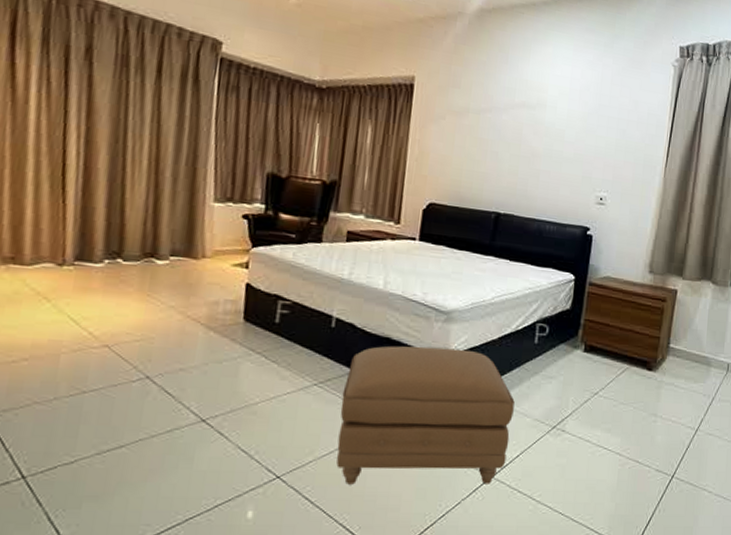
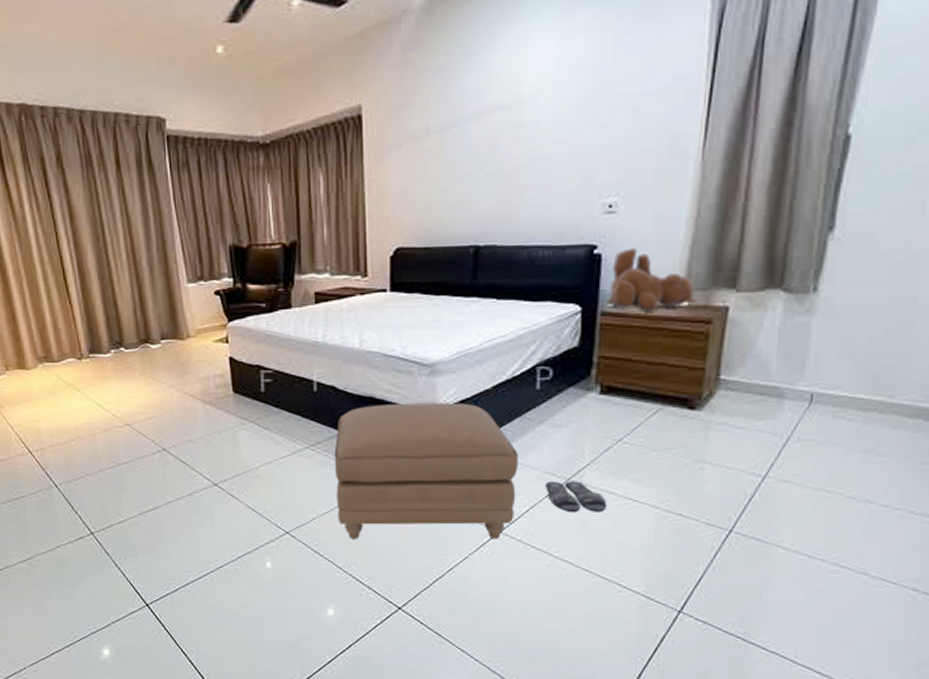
slippers: none [535,428,583,458] -> present [546,481,607,512]
teddy bear: none [593,234,657,287] -> present [606,248,697,312]

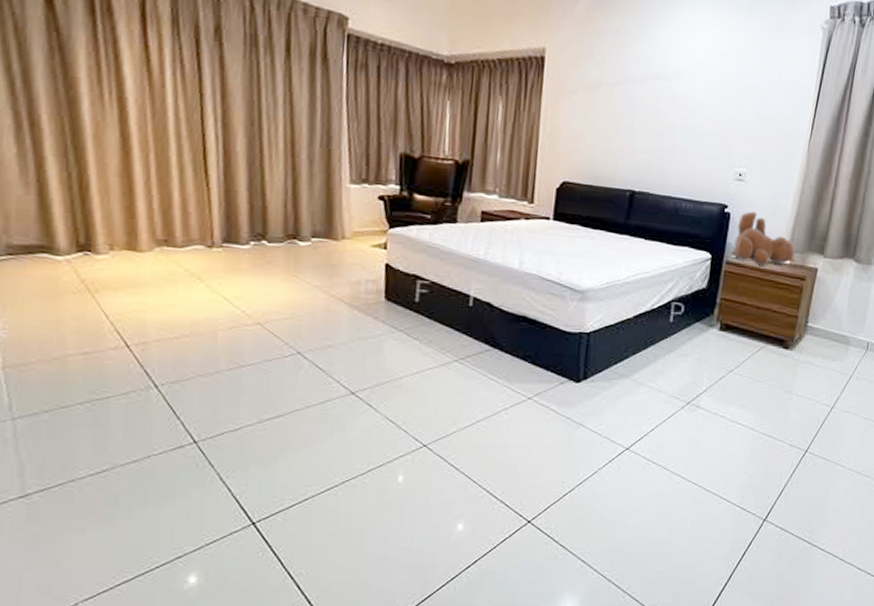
ottoman: present [334,402,518,539] -> none [479,324,650,455]
slippers: present [546,481,607,512] -> none [669,403,717,433]

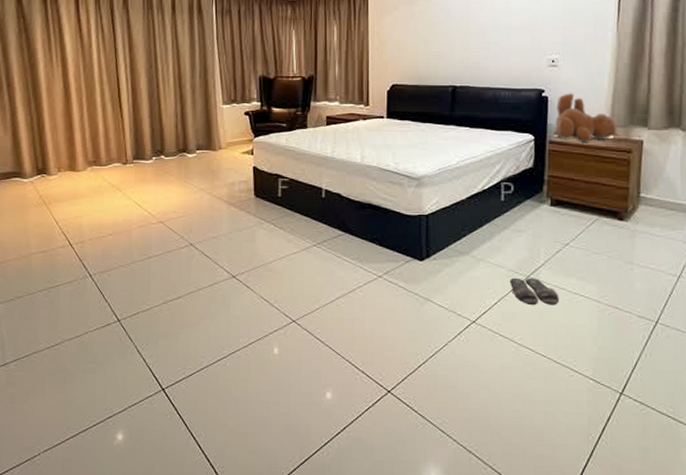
slippers: none [669,403,717,433] -> present [510,277,559,305]

